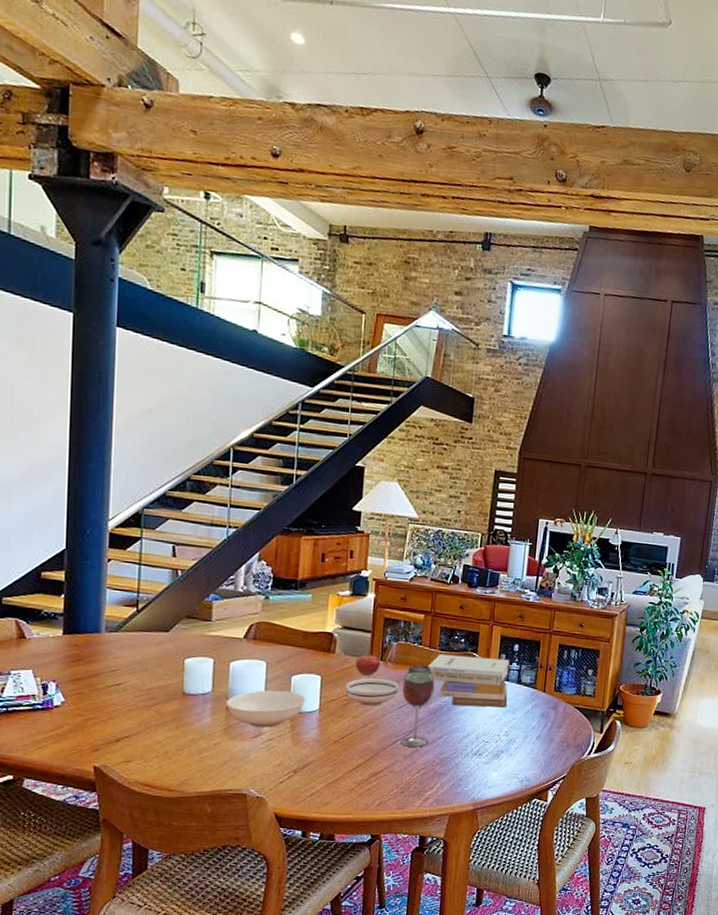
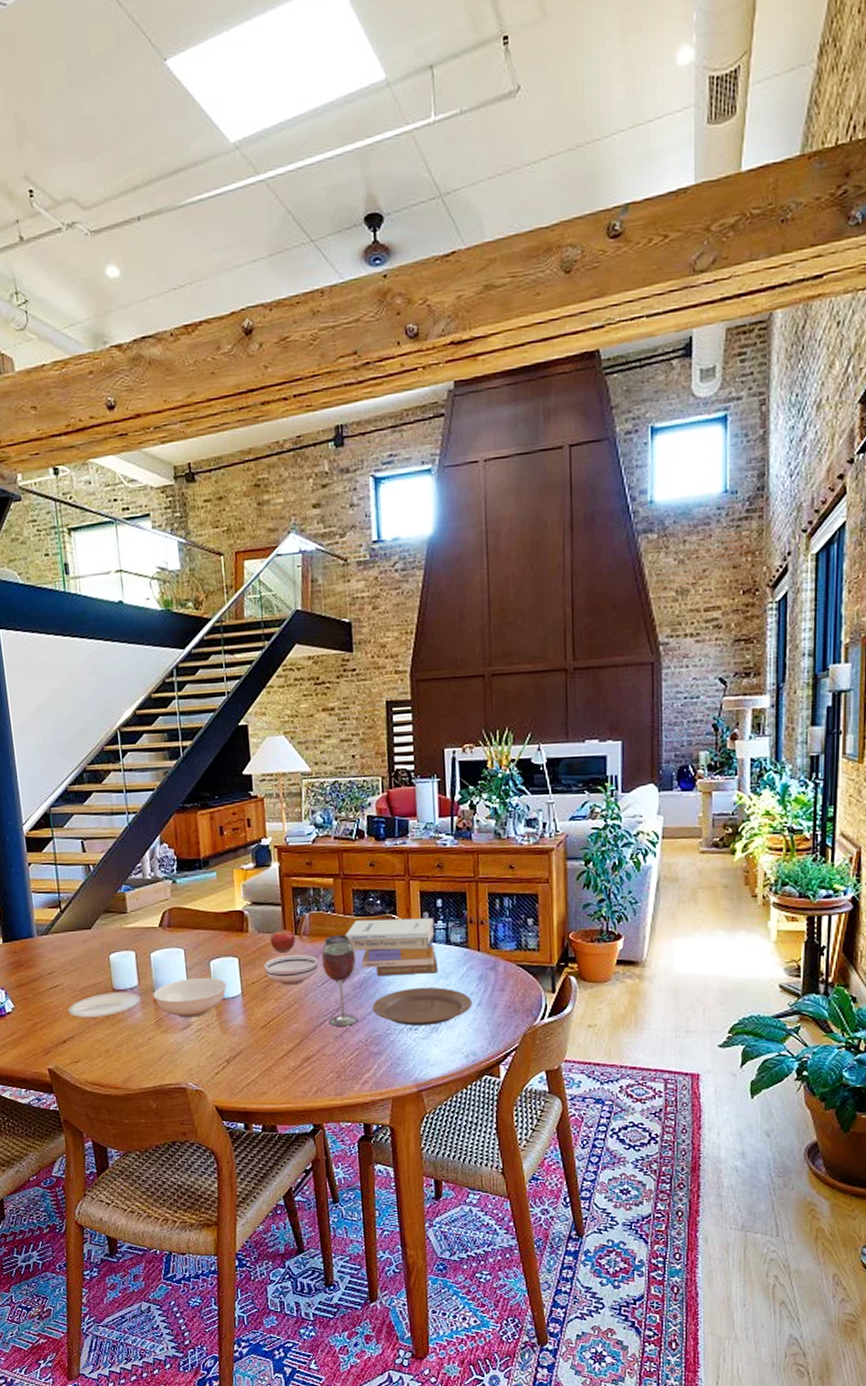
plate: none [128,696,211,720] -> present [68,992,140,1018]
plate: none [442,718,533,752] -> present [371,987,473,1026]

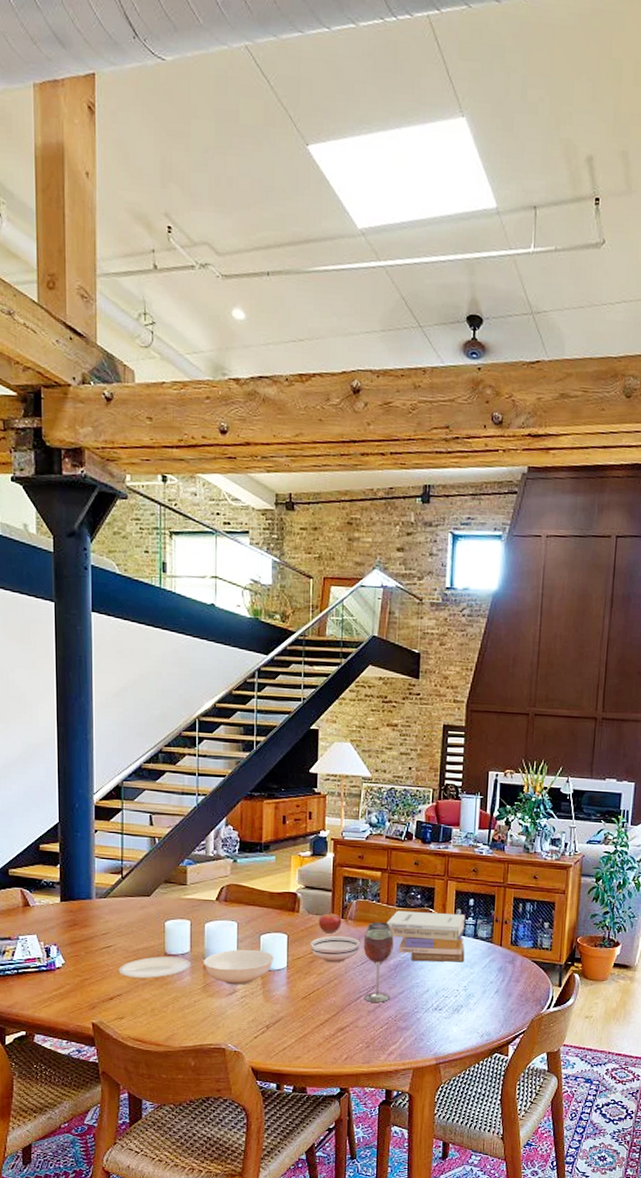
plate: present [371,987,473,1026] -> none [403,973,492,1007]

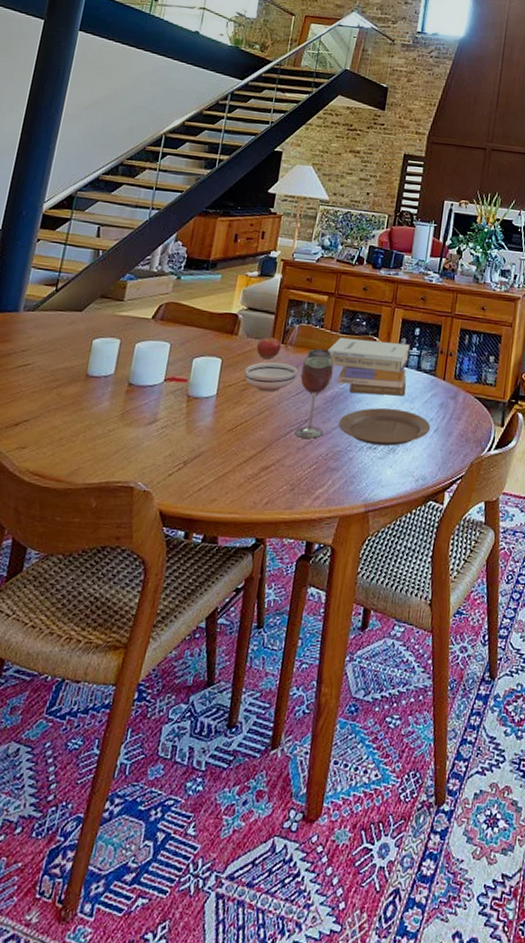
plate: present [118,956,190,979] -> none [31,378,112,403]
bowl: present [204,949,274,985] -> none [126,373,204,414]
plate: none [403,973,492,1007] -> present [338,408,431,446]

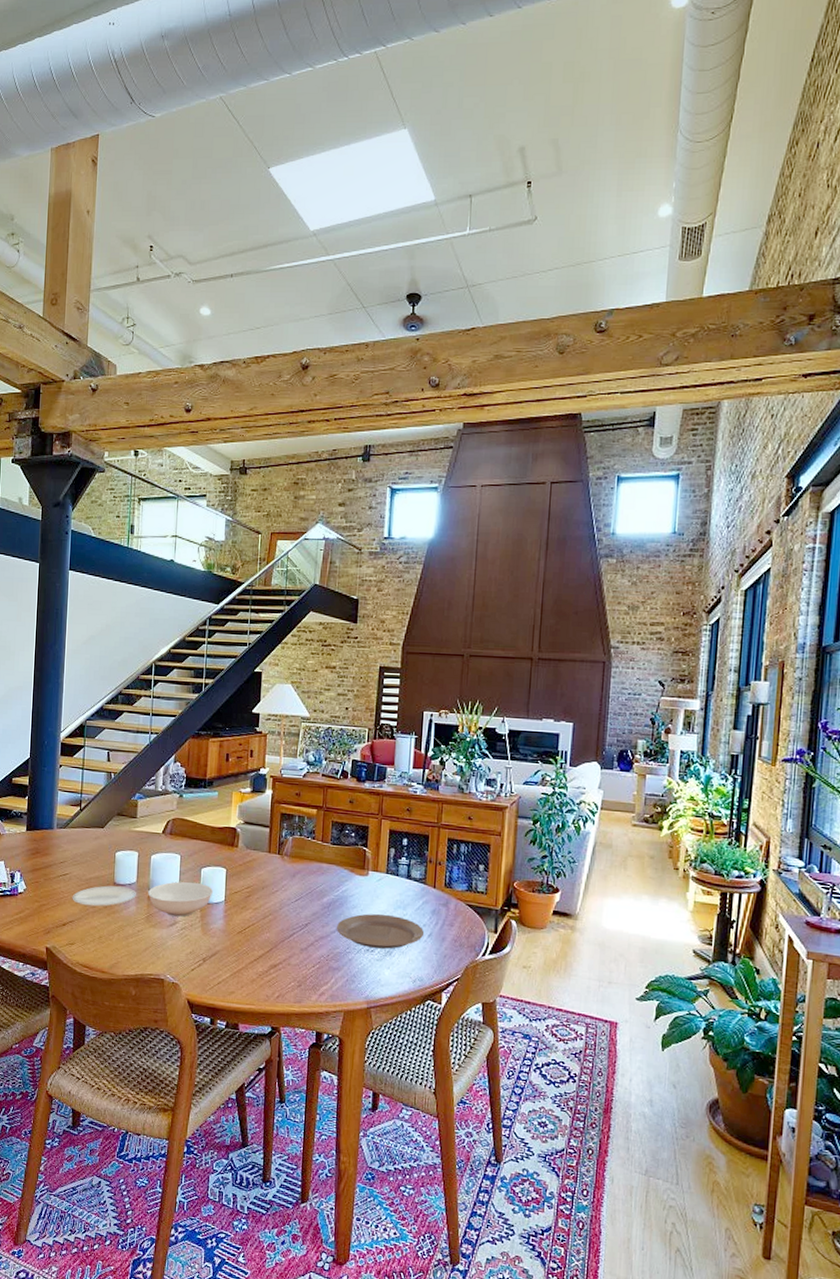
plate: none [31,378,112,403] -> present [72,885,136,907]
bowl: none [126,373,204,414] -> present [148,881,213,917]
bowl: present [244,362,297,392] -> none [248,871,294,899]
fruit: present [256,336,282,359] -> none [255,848,278,868]
wineglass: present [295,348,334,438] -> none [297,859,327,941]
books: present [327,337,411,396] -> none [321,848,399,903]

